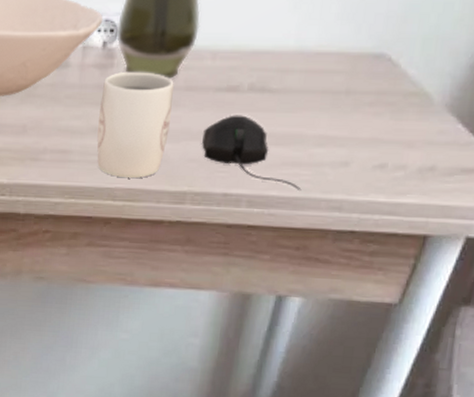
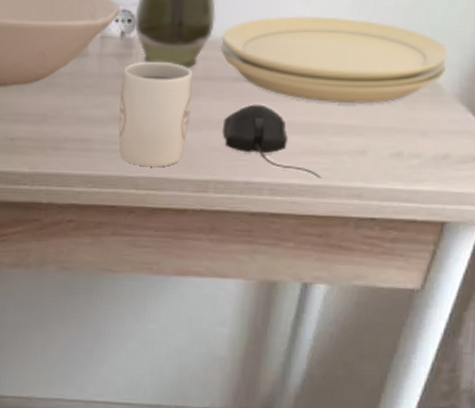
plate: none [203,24,440,115] -> present [221,16,448,104]

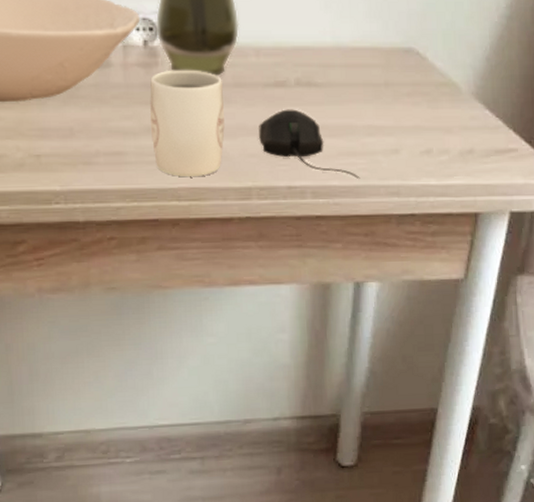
plate: present [221,16,448,104] -> none [247,22,461,106]

